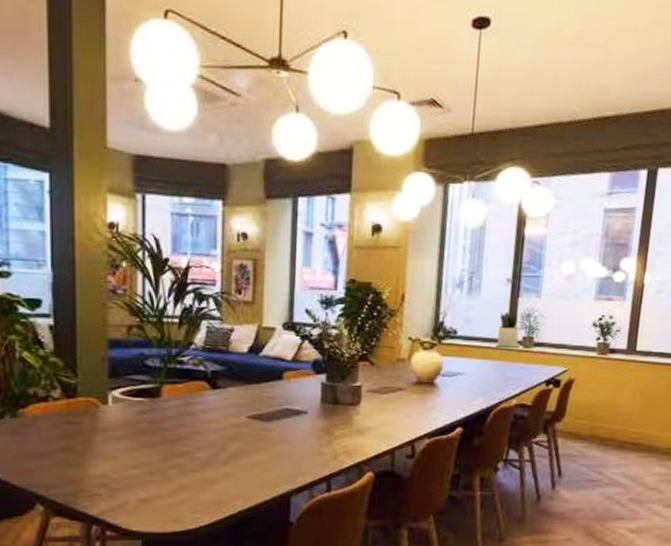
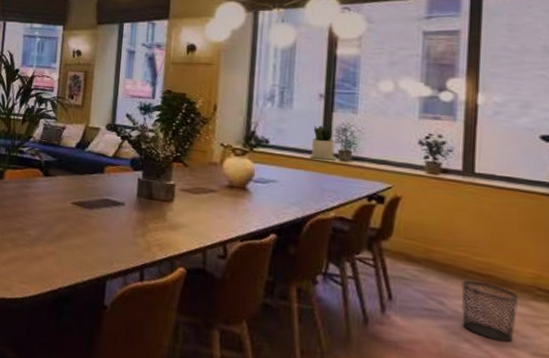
waste bin: none [615,450,660,500] -> present [461,280,519,342]

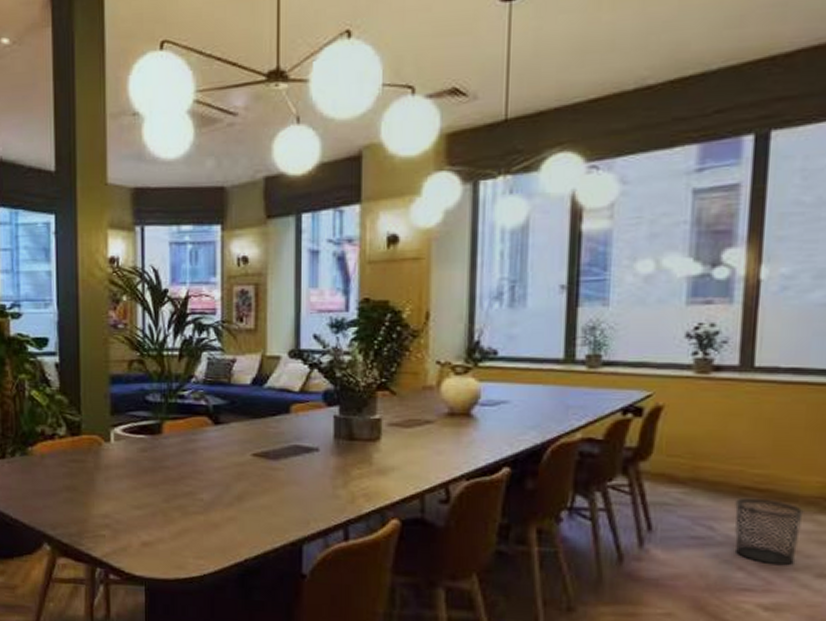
planter: present [310,125,337,161] -> none [550,325,583,370]

